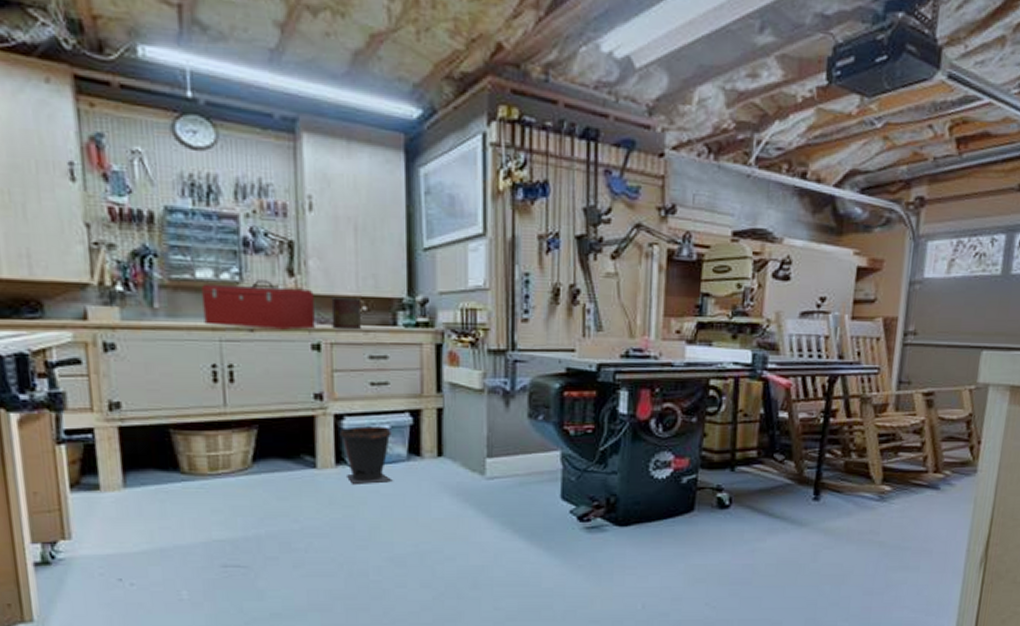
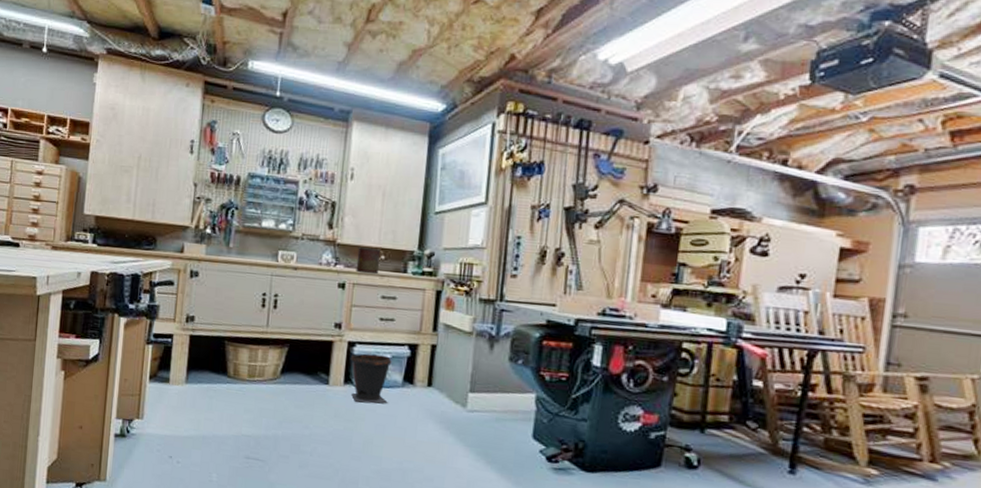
toolbox: present [202,280,315,330] -> none [262,230,345,272]

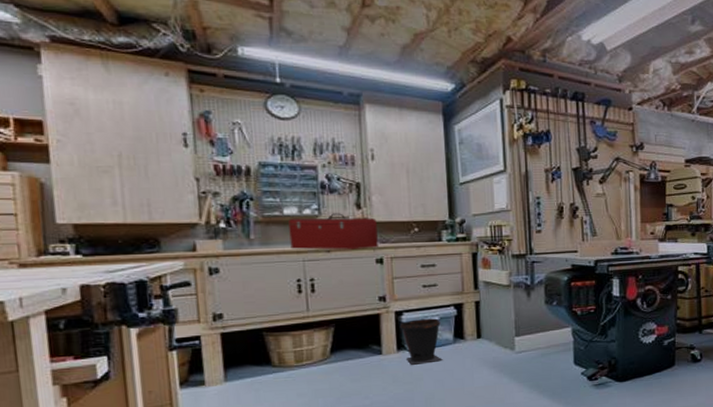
toolbox: none [262,230,345,272] -> present [288,213,378,250]
paint can: present [356,247,382,275] -> none [390,222,415,247]

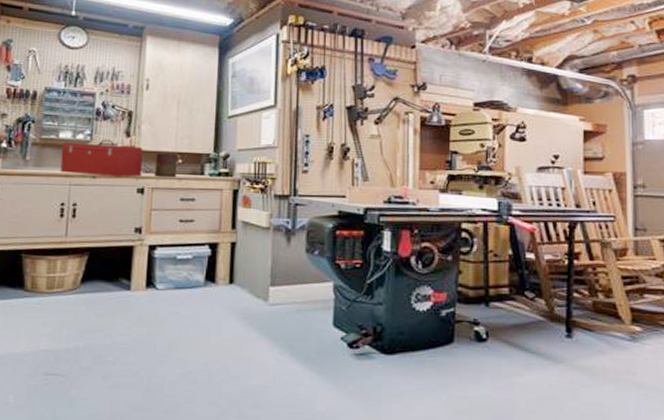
paint can: none [390,222,415,247] -> present [154,153,179,178]
bucket: present [399,318,443,365] -> none [151,256,193,306]

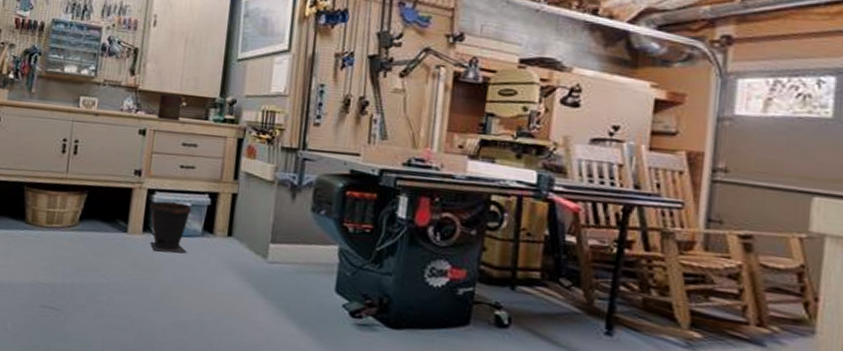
toolbox: present [60,139,143,178] -> none [64,76,147,118]
bucket: none [151,256,193,306] -> present [149,201,192,253]

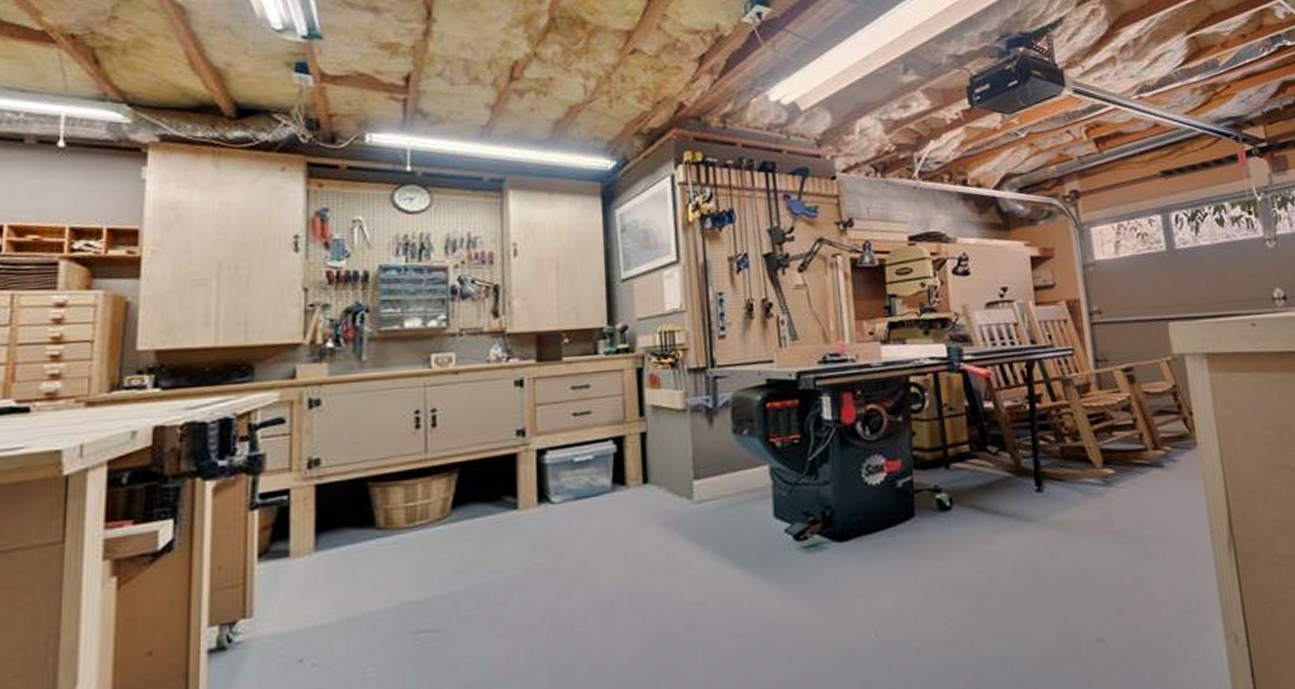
bucket: present [149,201,192,253] -> none [541,457,597,523]

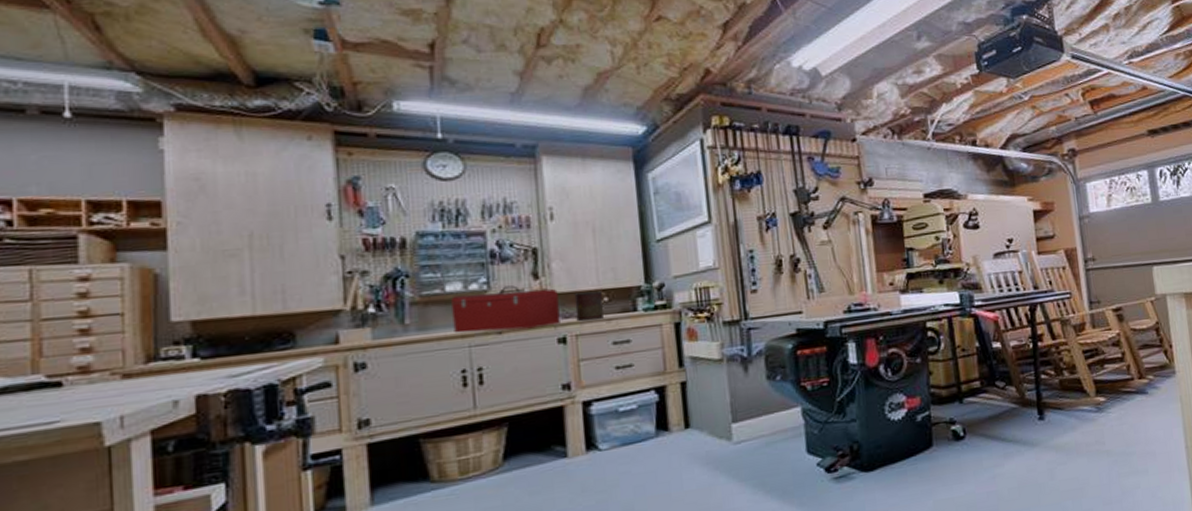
toolbox: none [410,323,518,372] -> present [451,285,560,333]

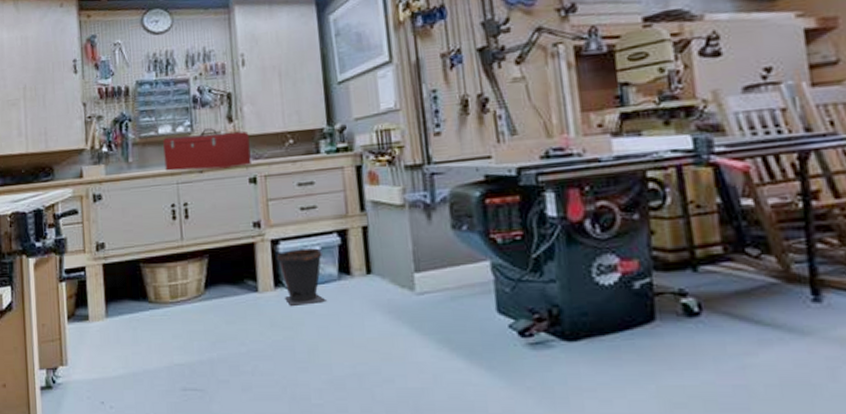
paint can: present [574,291,605,322] -> none [263,133,291,163]
bucket: none [588,407,643,468] -> present [276,248,326,306]

